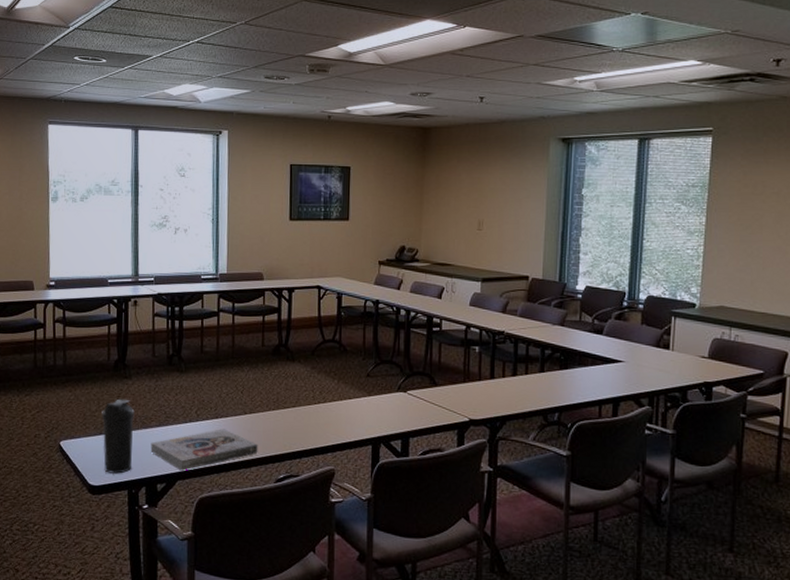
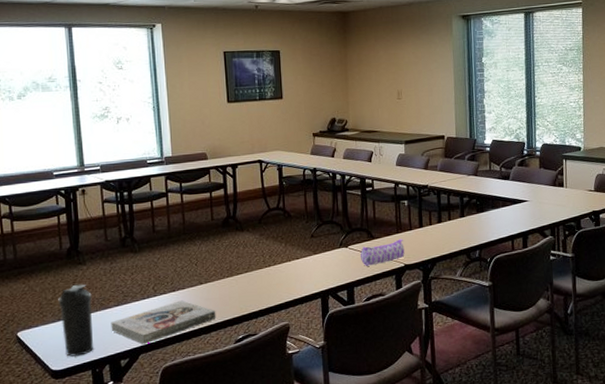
pencil case: none [420,390,471,416] -> present [360,239,405,266]

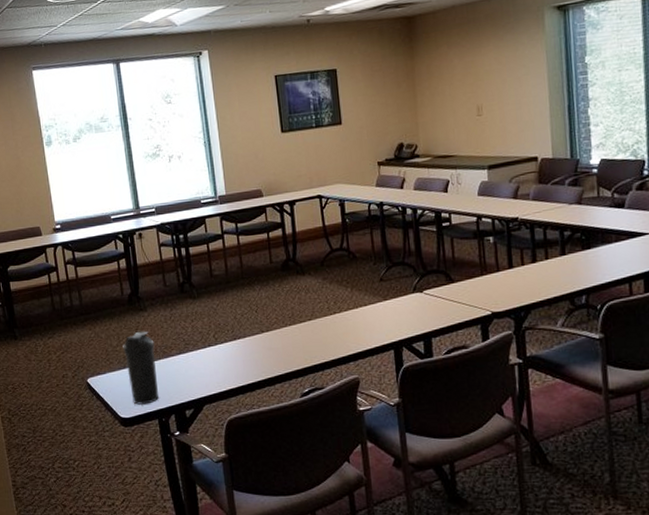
book: present [111,300,216,344] -> none [174,349,280,395]
pencil case: present [360,239,405,266] -> none [438,282,492,314]

